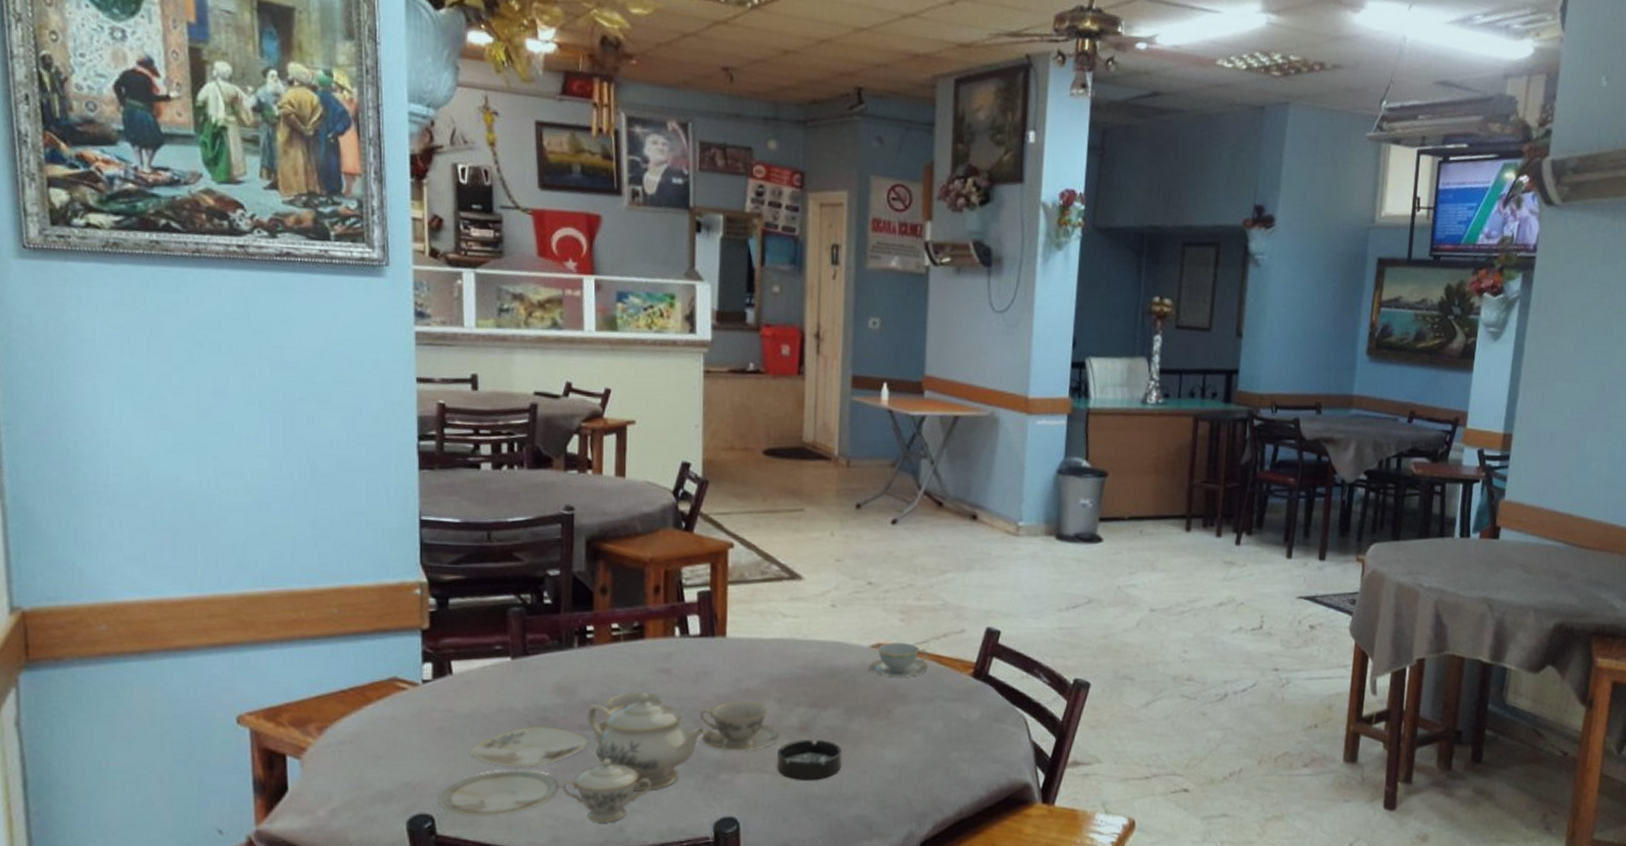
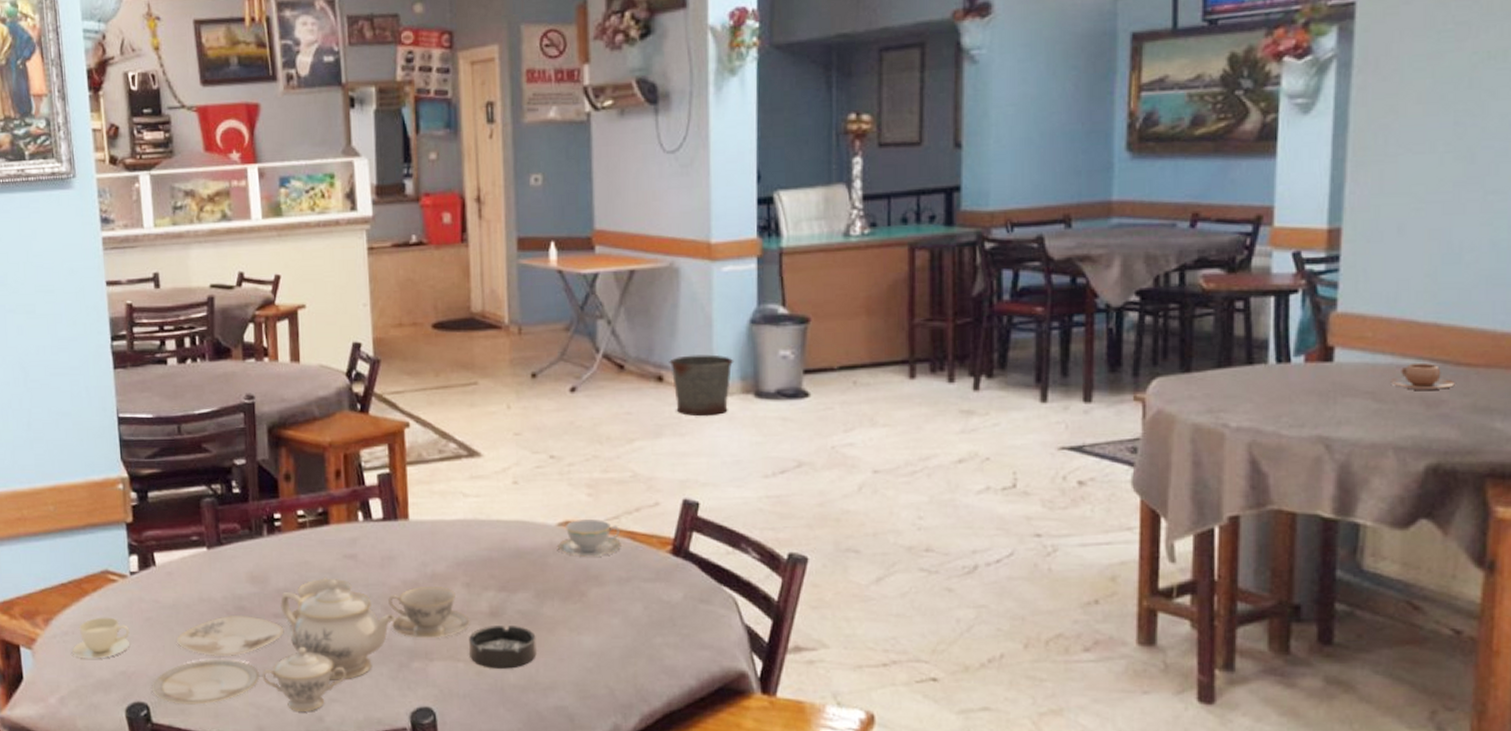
teacup: none [348,726,418,769] -> present [71,617,131,659]
bucket: none [983,497,1041,554] -> present [669,354,734,417]
teacup: none [1536,544,1578,567] -> present [1390,362,1455,391]

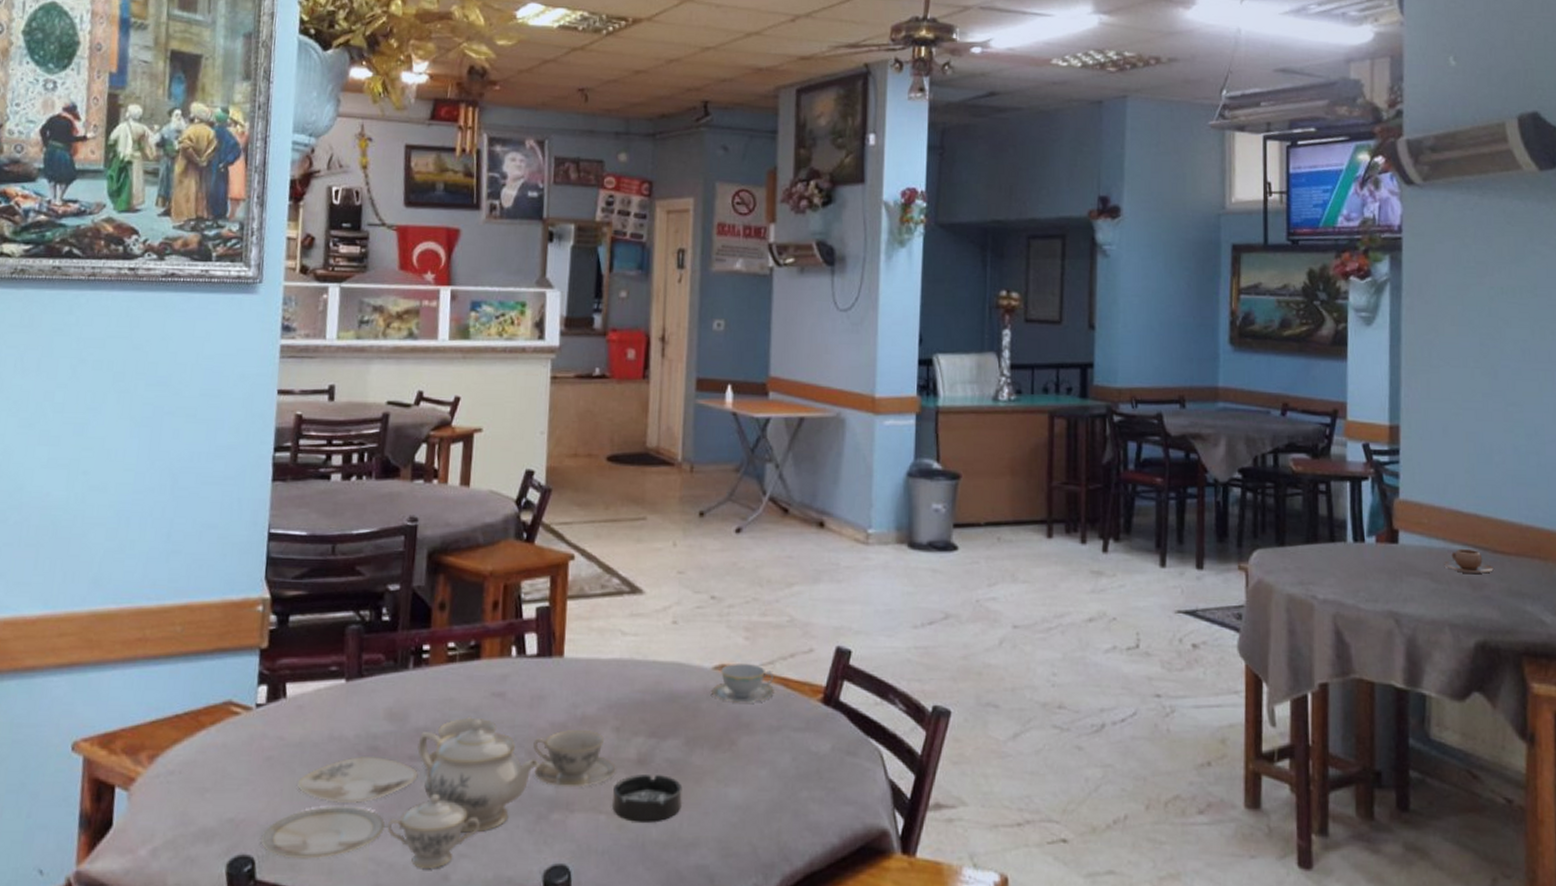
teacup: present [71,617,131,659] -> none [174,754,246,803]
bucket: present [669,354,734,417] -> none [831,503,891,564]

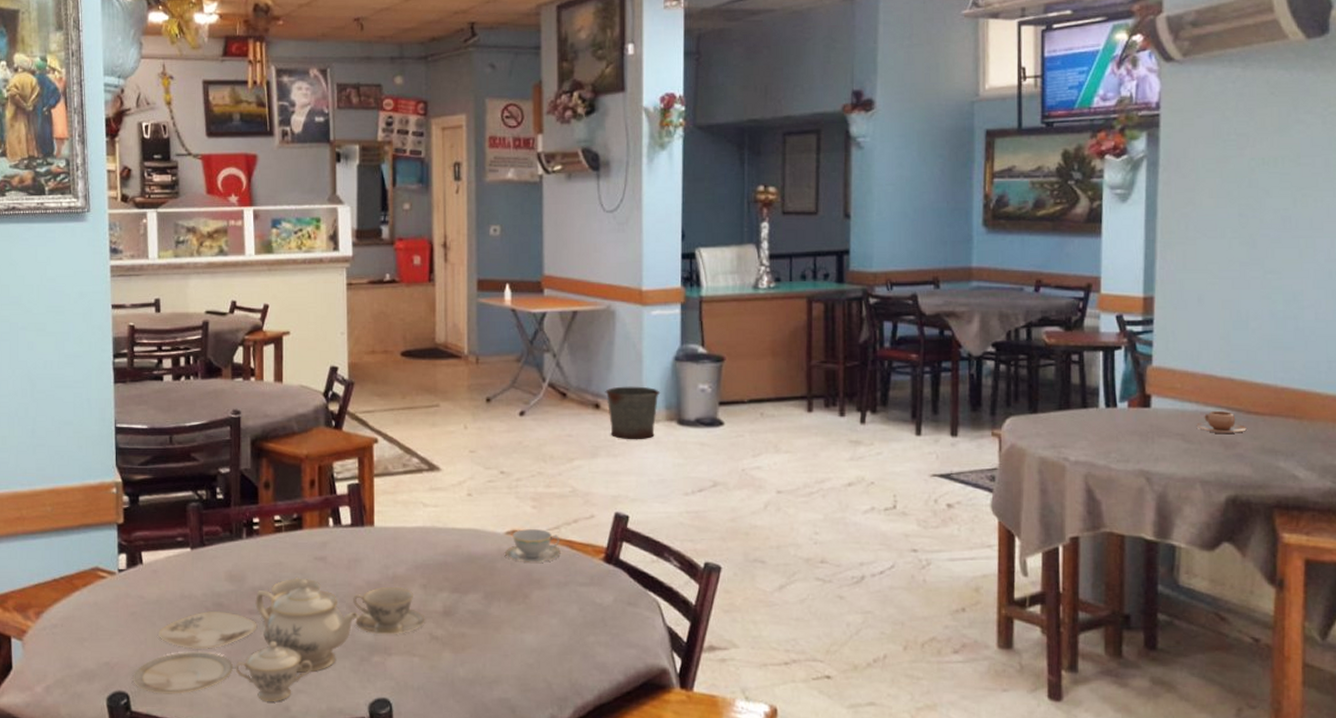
ashtray: present [612,774,682,822] -> none [423,624,484,663]
bucket: none [831,503,891,564] -> present [605,386,661,440]

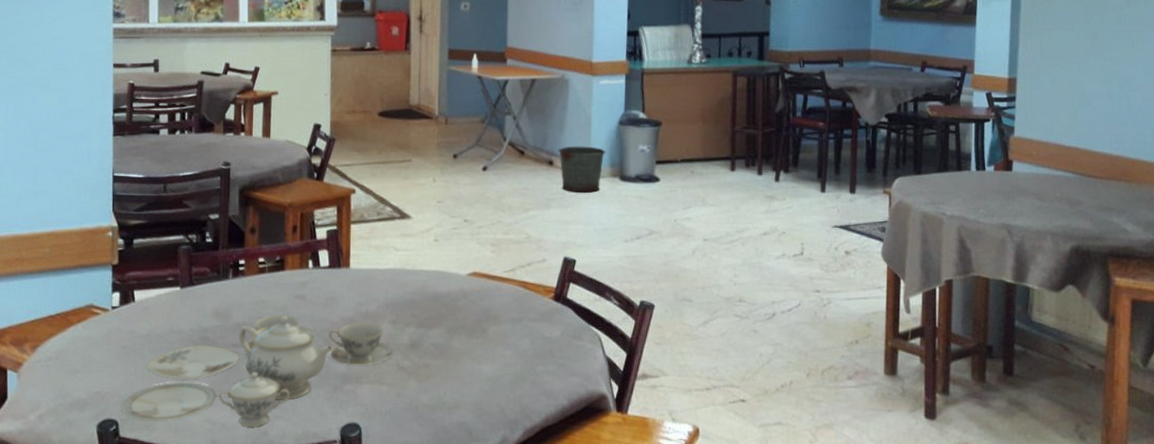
teacup: present [504,529,561,563] -> none [466,271,515,301]
teacup: present [1196,410,1247,434] -> none [1048,174,1088,194]

